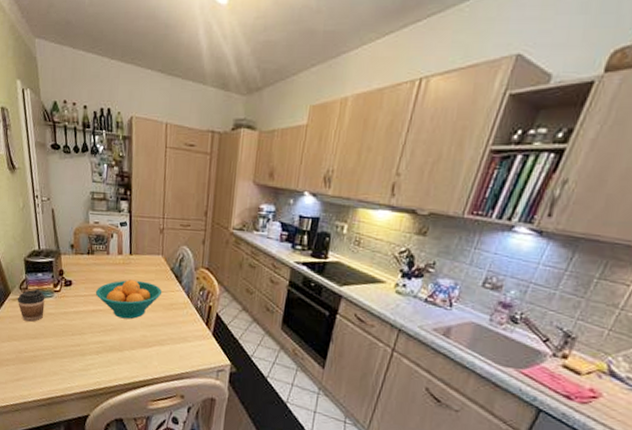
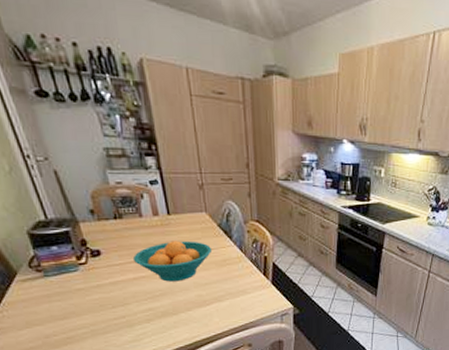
coffee cup: present [17,289,45,322] -> none [28,265,70,302]

